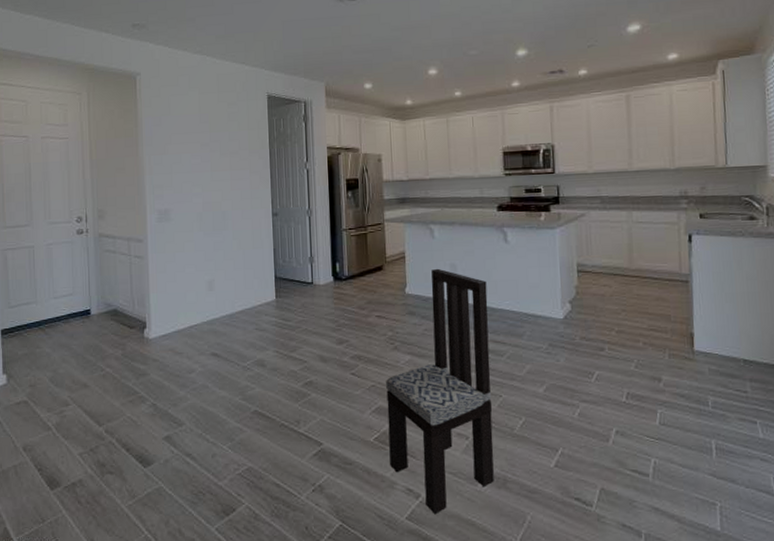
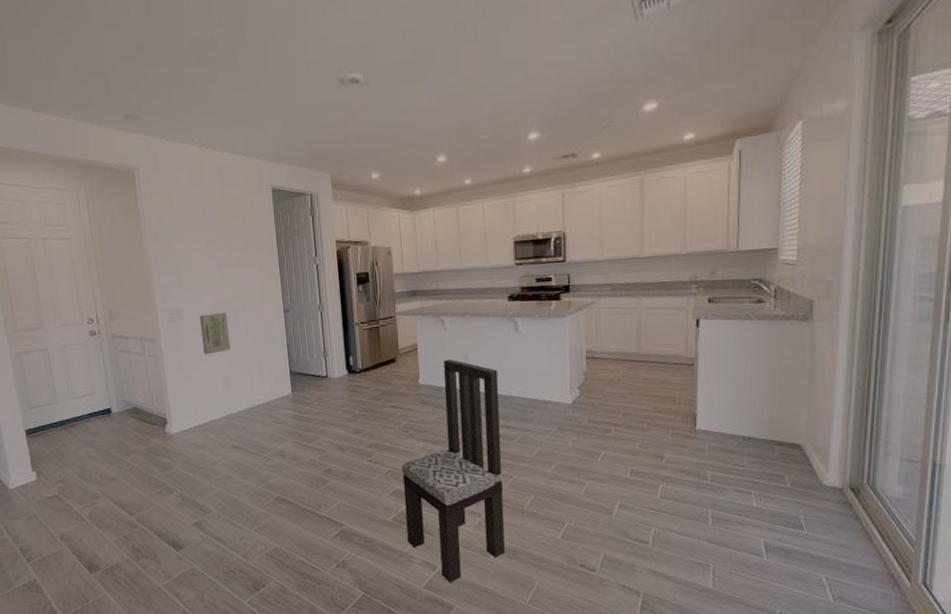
wall art: none [188,214,217,257] -> present [200,312,231,355]

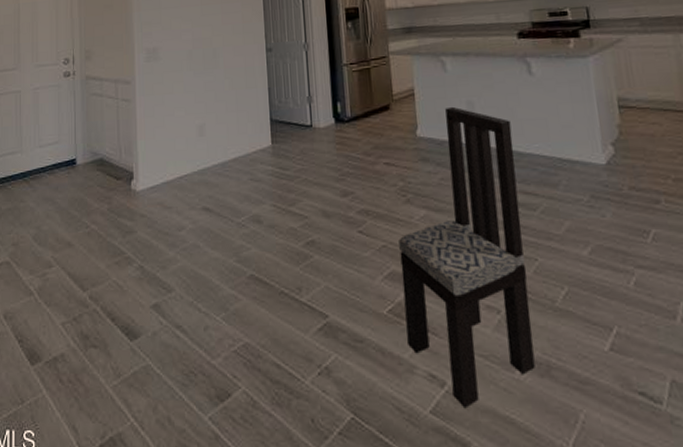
wall art: present [200,312,231,355] -> none [178,51,208,99]

